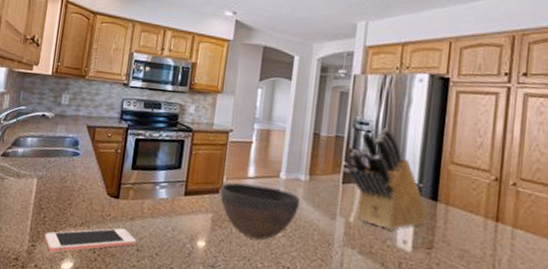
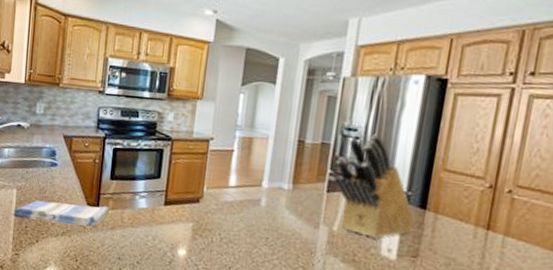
dish towel: none [32,189,130,217] -> present [13,200,110,227]
cell phone: present [44,228,136,253] -> none [27,237,117,261]
bowl: present [220,183,300,240] -> none [200,192,282,249]

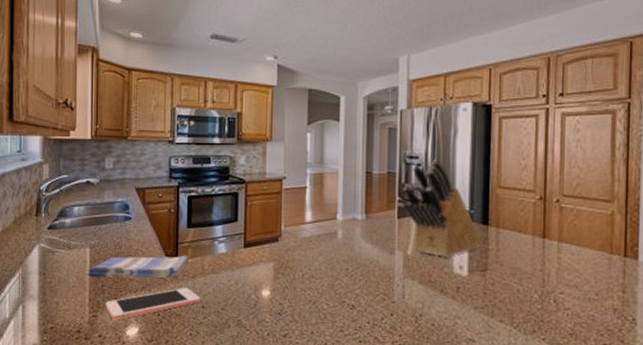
cell phone: none [27,237,117,261] -> present [105,288,200,320]

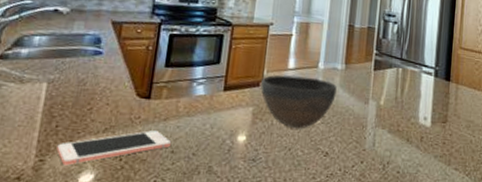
dish towel: present [88,255,189,279] -> none [40,93,164,120]
bowl: none [280,229,358,283] -> present [261,75,337,129]
knife block: present [402,160,481,258] -> none [379,19,443,109]

